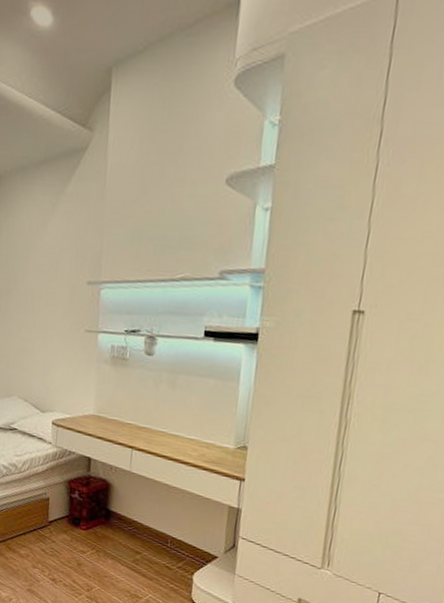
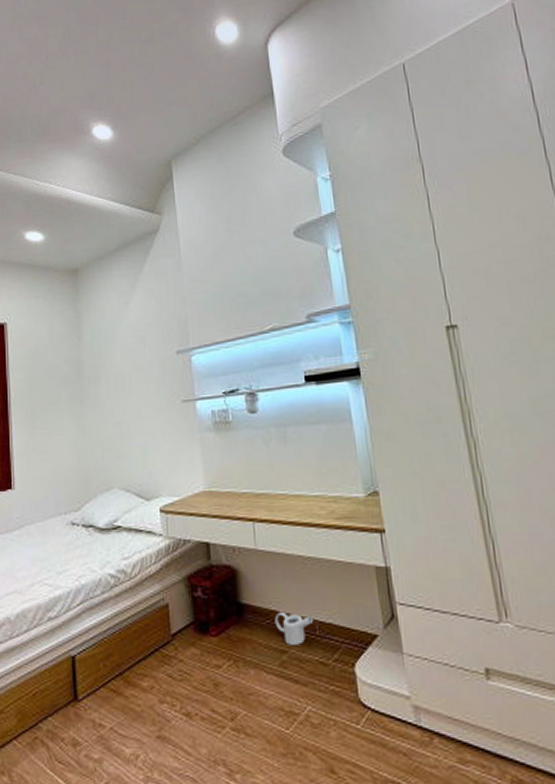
watering can: none [135,523,167,551] -> present [274,611,313,645]

